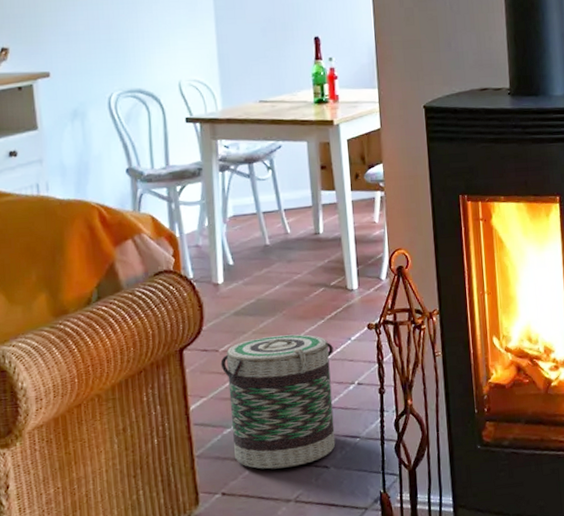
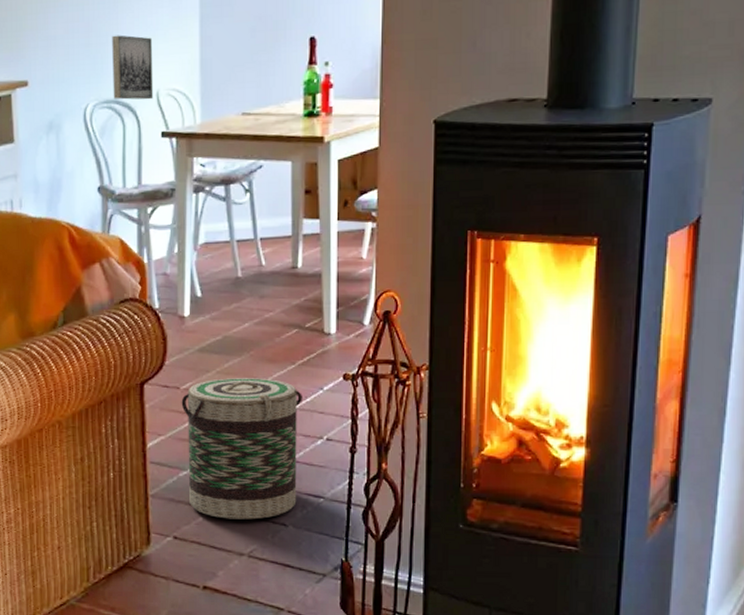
wall art: none [132,32,176,90] -> present [112,35,154,100]

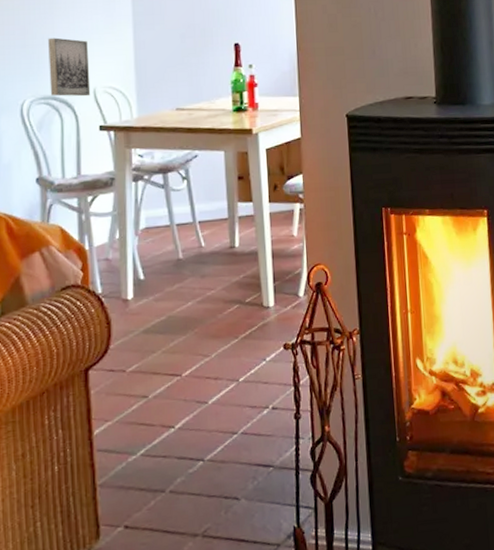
basket: present [181,378,302,520] -> none [127,354,247,501]

